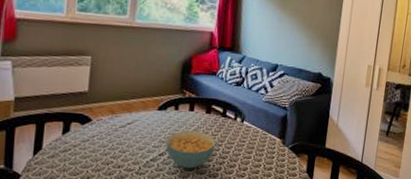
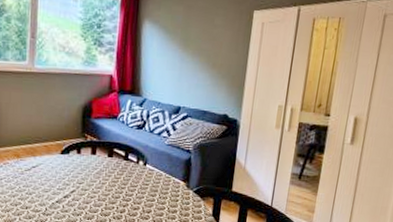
cereal bowl: present [166,130,216,169] -> none [70,173,119,211]

